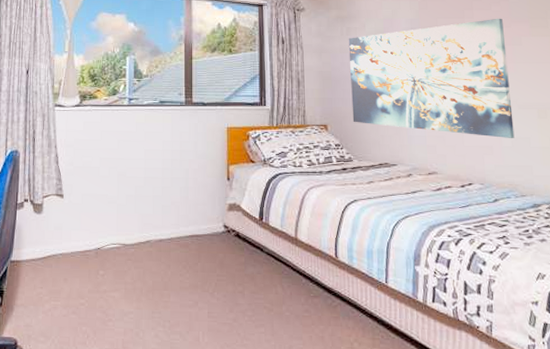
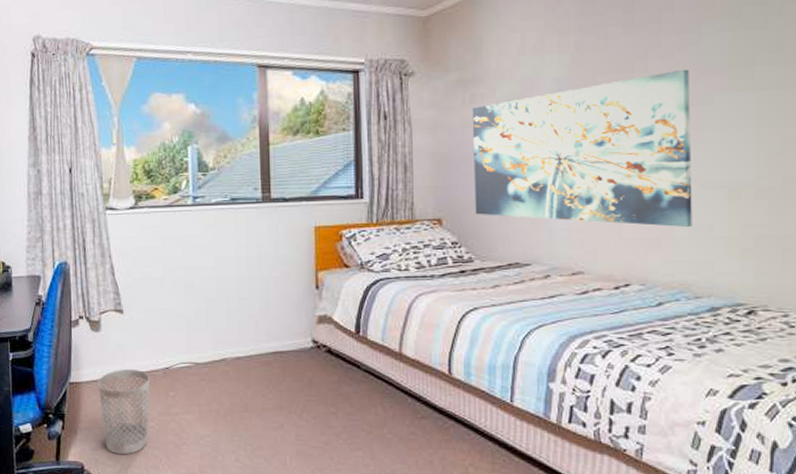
wastebasket: none [36,248,83,331] -> present [97,368,150,455]

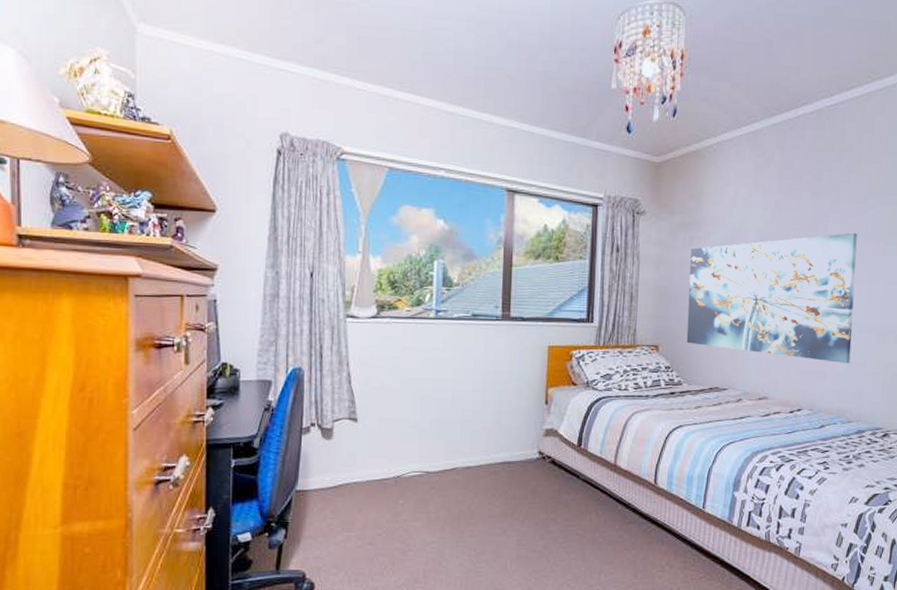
wastebasket: present [97,368,150,455] -> none [325,477,380,563]

